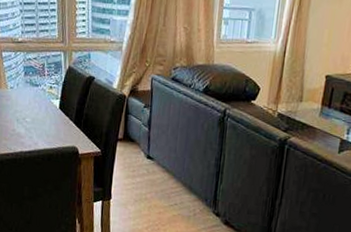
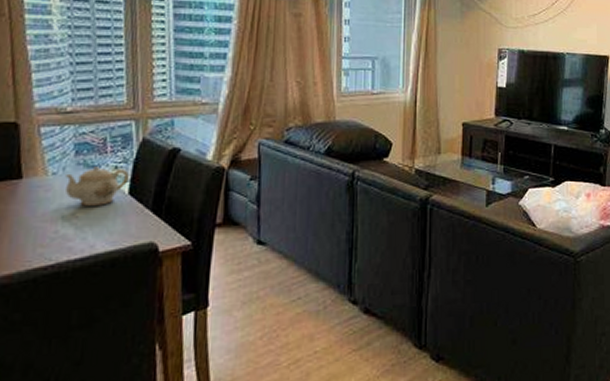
teapot: none [18,85,59,115] -> present [64,167,129,206]

